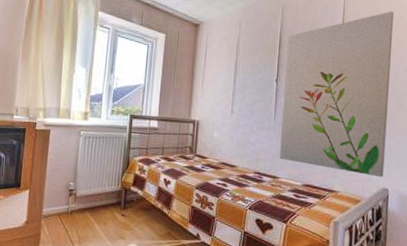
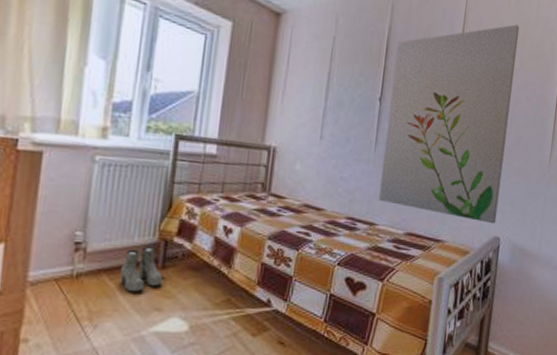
boots: none [97,193,125,225] -> present [120,246,163,293]

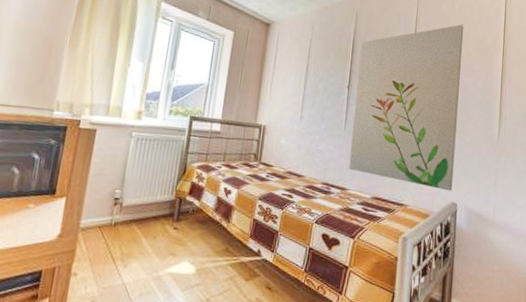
boots: present [120,246,163,293] -> none [145,203,177,240]

